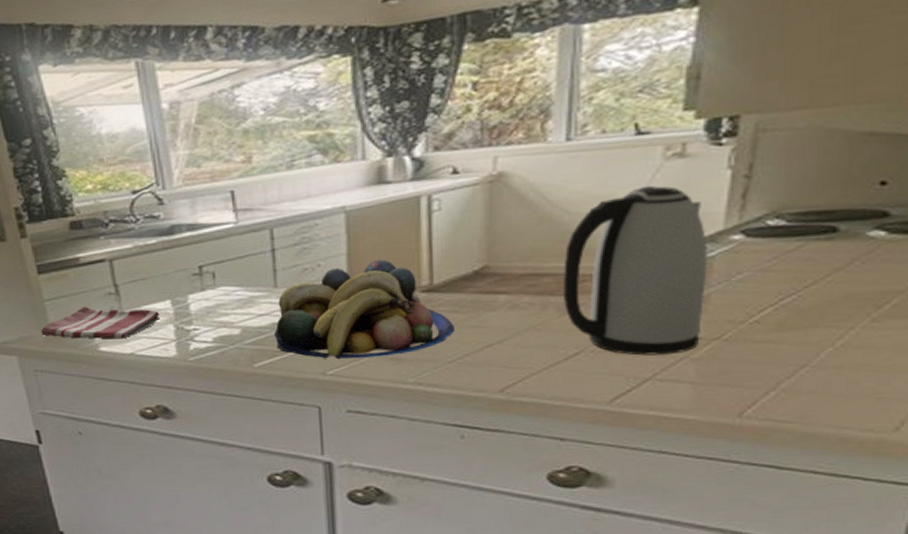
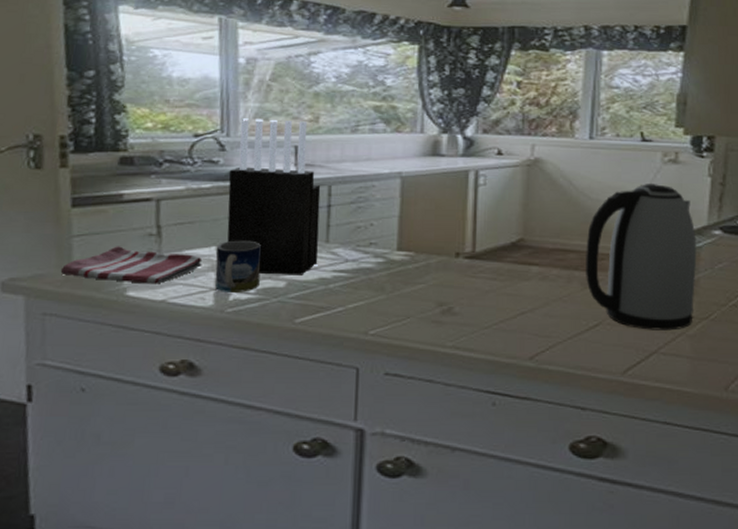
knife block: none [170,163,269,324] -> present [227,118,321,275]
mug: none [170,291,216,343] -> present [215,240,261,292]
fruit bowl: present [274,259,455,360] -> none [320,224,492,320]

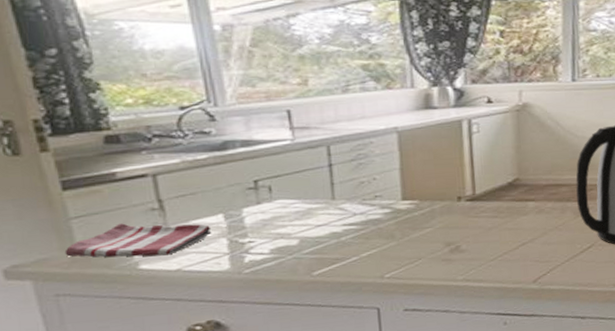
mug: present [215,240,261,292] -> none [223,205,273,256]
knife block: present [227,118,321,275] -> none [223,85,327,235]

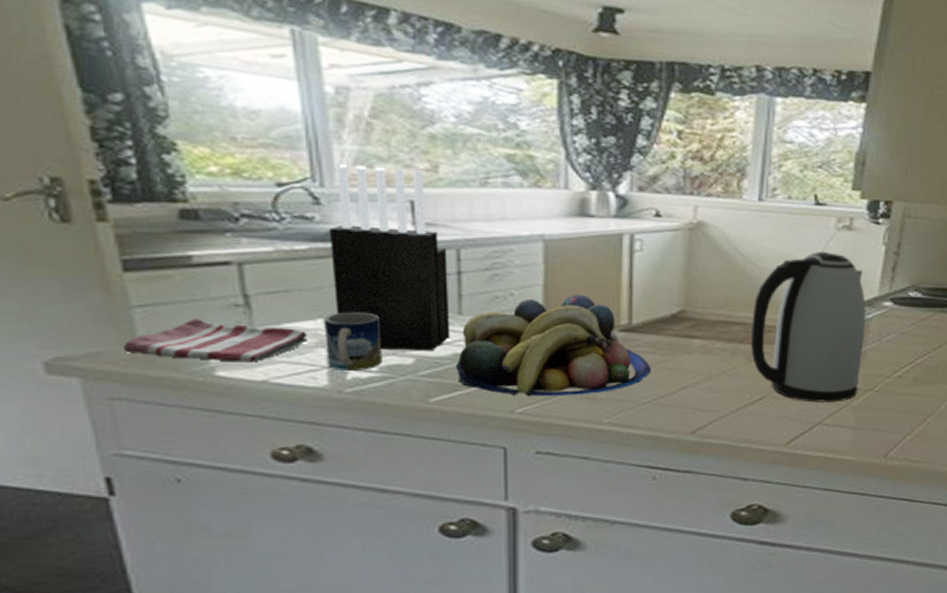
knife block: none [223,85,327,235] -> present [328,164,451,351]
mug: none [223,205,273,256] -> present [323,311,382,371]
fruit bowl: none [333,173,495,264] -> present [456,293,651,397]

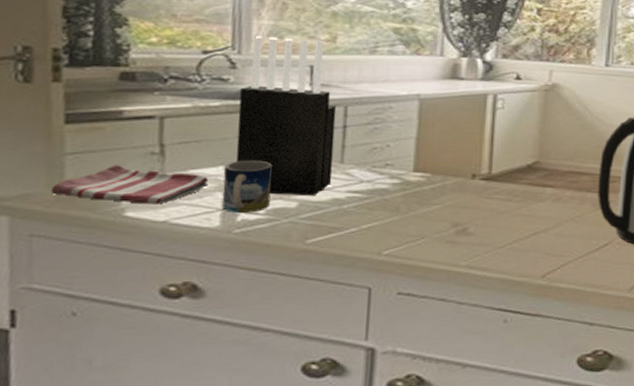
fruit bowl: present [456,293,651,397] -> none [333,146,507,240]

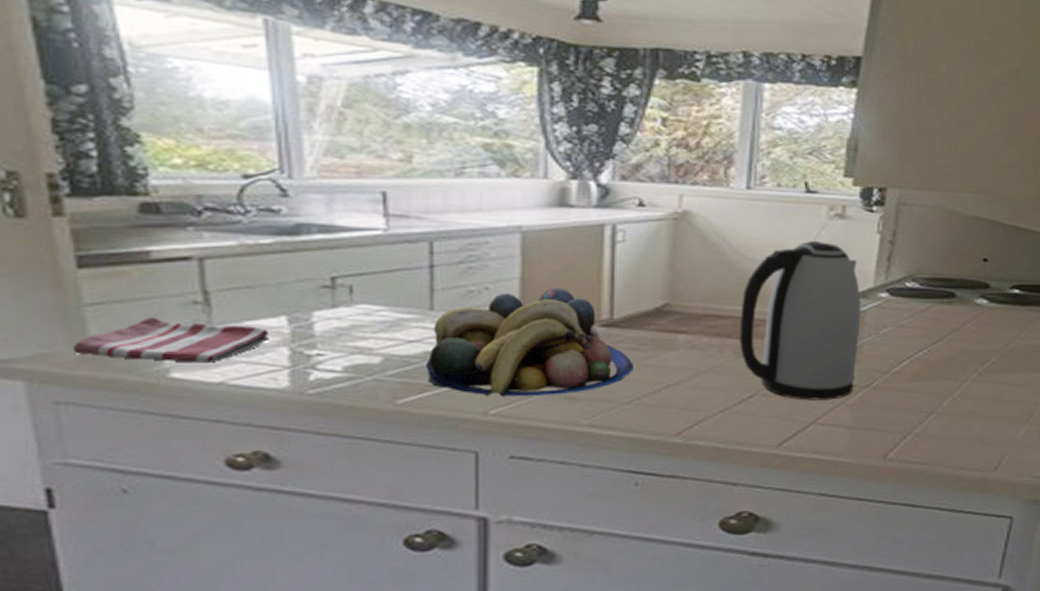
mug: present [222,160,272,213] -> none [286,308,348,371]
knife block: present [236,36,337,196] -> none [295,155,421,349]
fruit bowl: none [333,146,507,240] -> present [426,287,634,398]

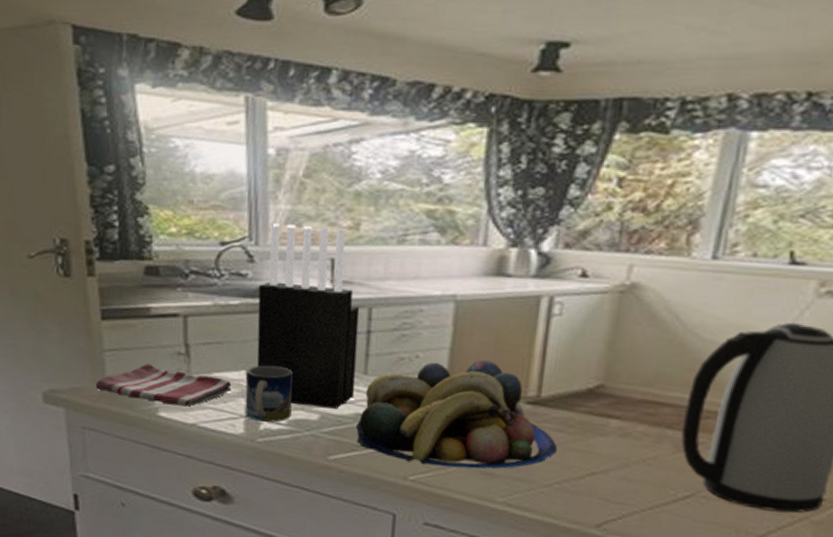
mug: none [286,308,348,371] -> present [245,365,293,423]
knife block: none [295,155,421,349] -> present [257,224,360,409]

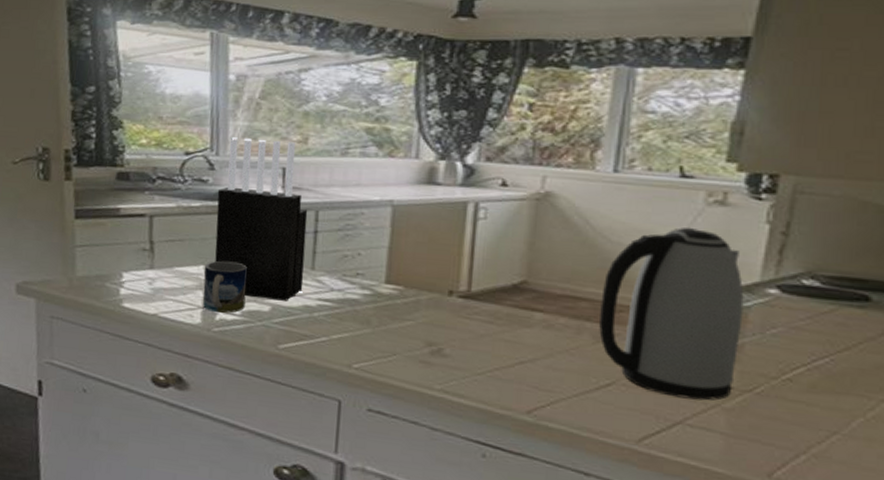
dish towel: present [95,363,232,407] -> none [65,258,191,298]
fruit bowl: present [356,359,557,469] -> none [304,257,488,358]

